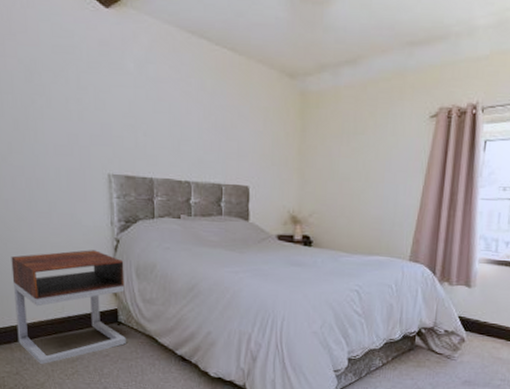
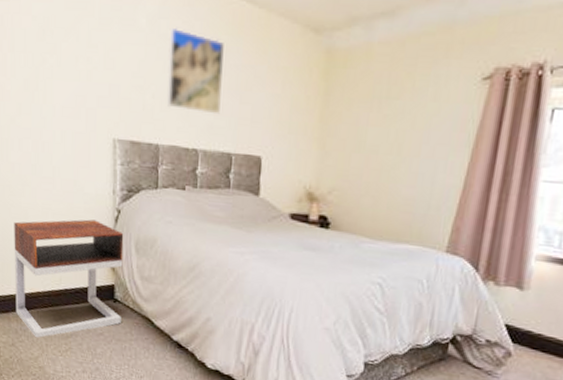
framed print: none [157,71,209,150] -> present [166,27,224,115]

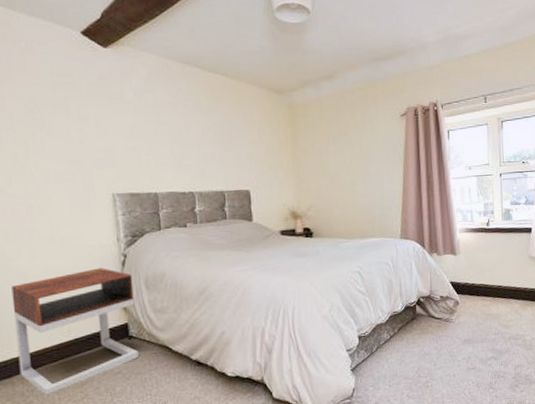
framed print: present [166,27,224,115] -> none [155,97,209,162]

